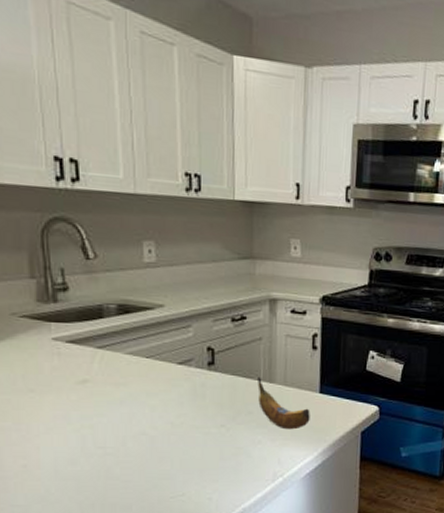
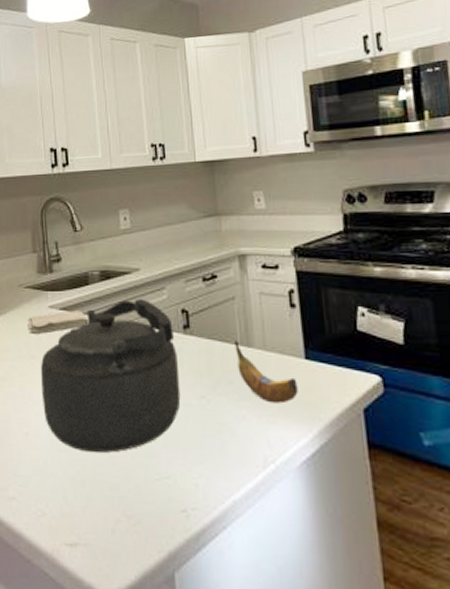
washcloth: none [24,344,101,367] -> present [27,310,88,334]
kettle: none [42,335,201,479] -> present [41,299,181,453]

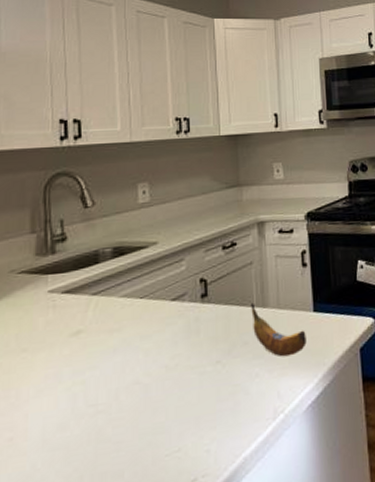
washcloth: present [27,310,88,334] -> none [19,292,96,324]
kettle: present [41,299,181,453] -> none [33,272,195,445]

